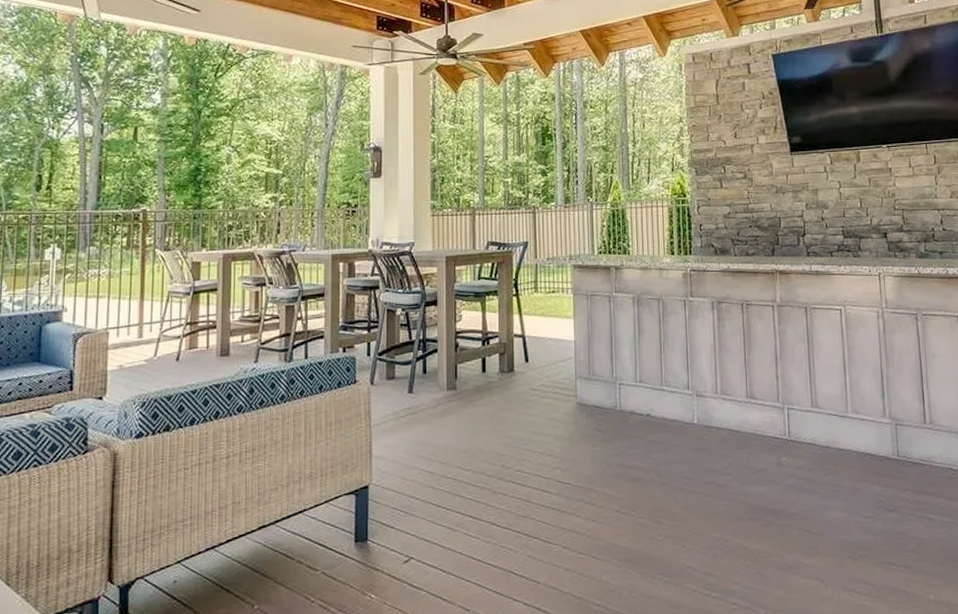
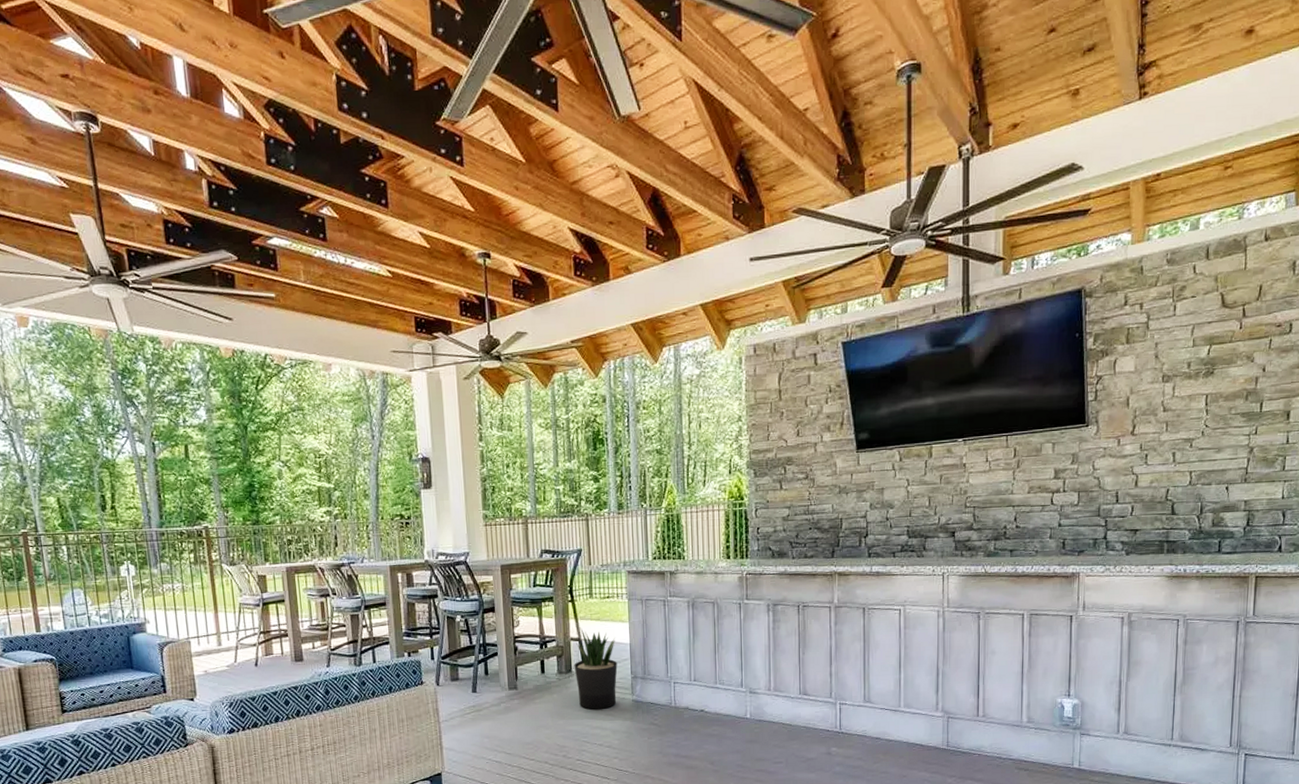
planter: none [516,323,562,413] -> present [574,627,618,710]

